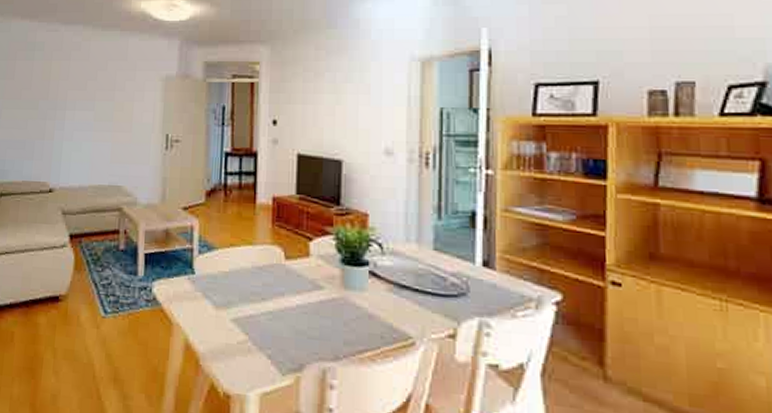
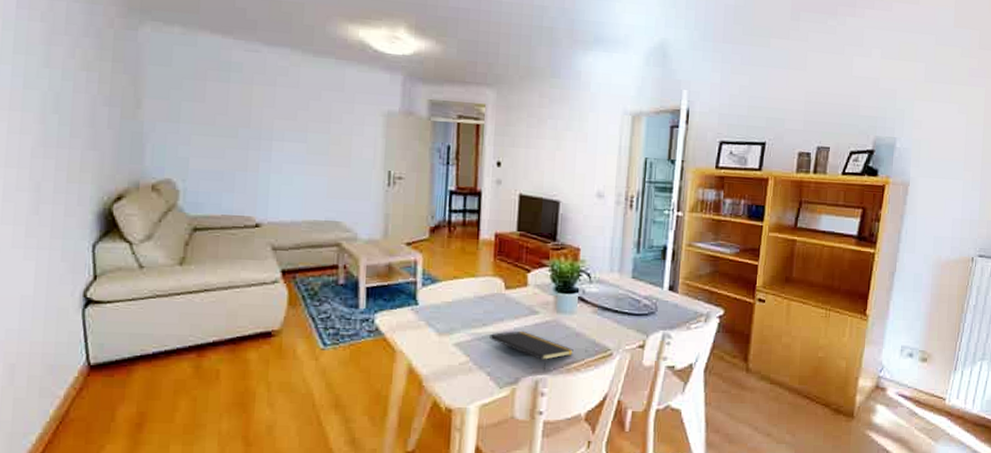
notepad: none [269,308,366,359] -> present [489,330,574,372]

